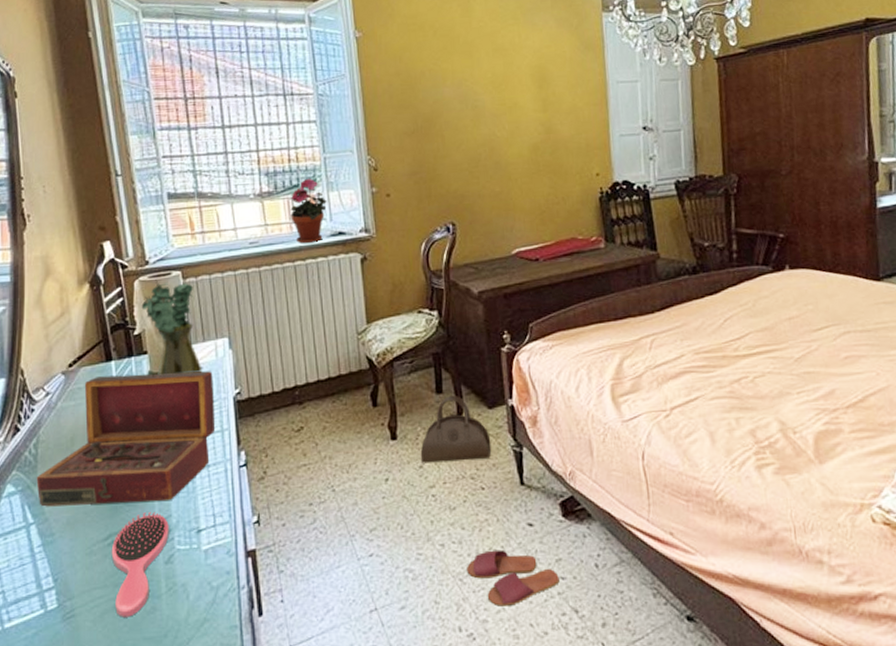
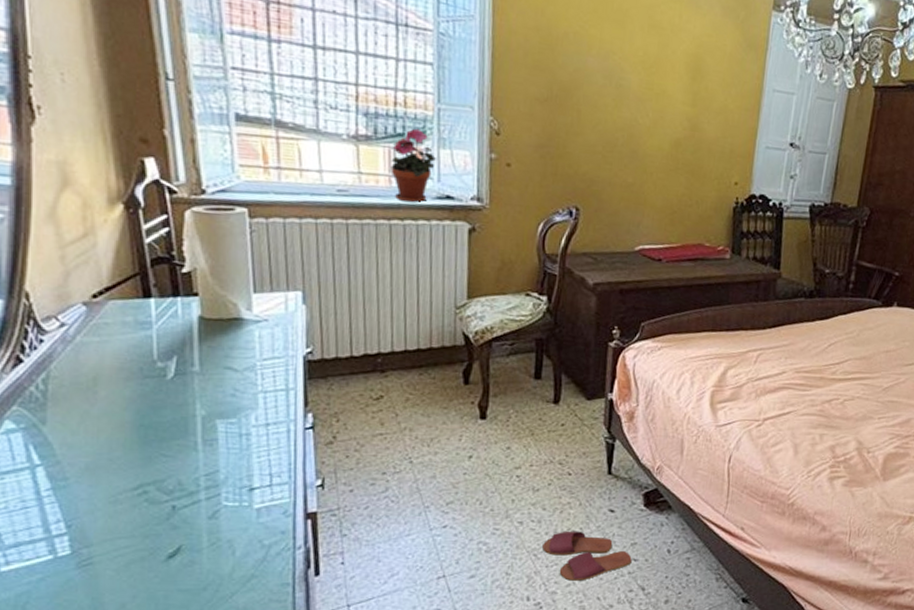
wooden box: present [36,371,216,507] -> none [45,313,281,456]
hairbrush: present [111,511,169,618] -> none [141,464,215,569]
vase: present [141,279,203,376] -> none [193,213,268,326]
handbag: present [420,395,492,463] -> none [509,382,585,447]

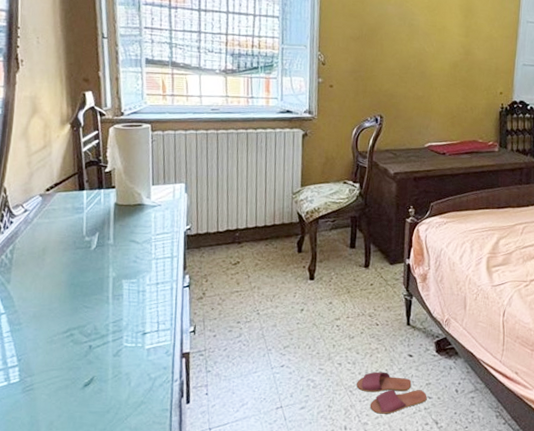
potted plant: present [390,128,436,204] -> none [248,63,280,117]

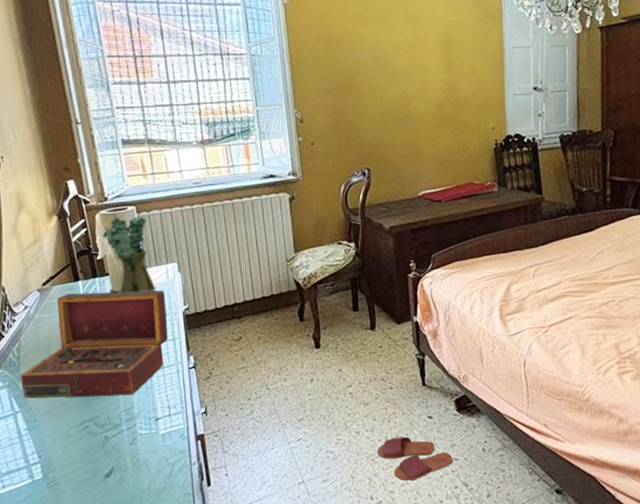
wooden box: none [9,202,169,308] -> present [20,290,169,399]
vase: none [113,129,161,209] -> present [102,213,156,293]

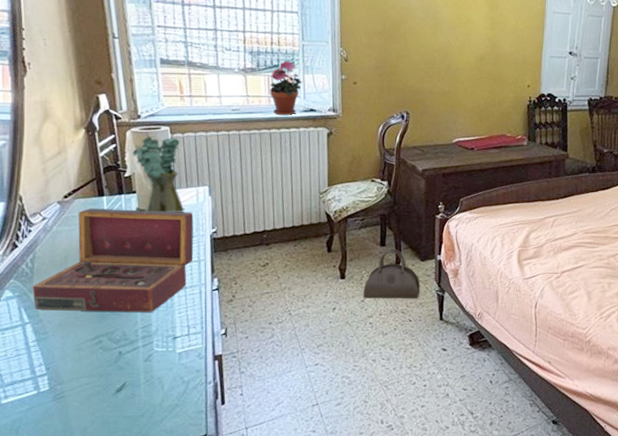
potted plant: none [228,128,260,185] -> present [269,60,302,116]
handbag: none [339,312,399,368] -> present [363,248,420,299]
slippers: present [377,436,453,481] -> none [392,366,462,407]

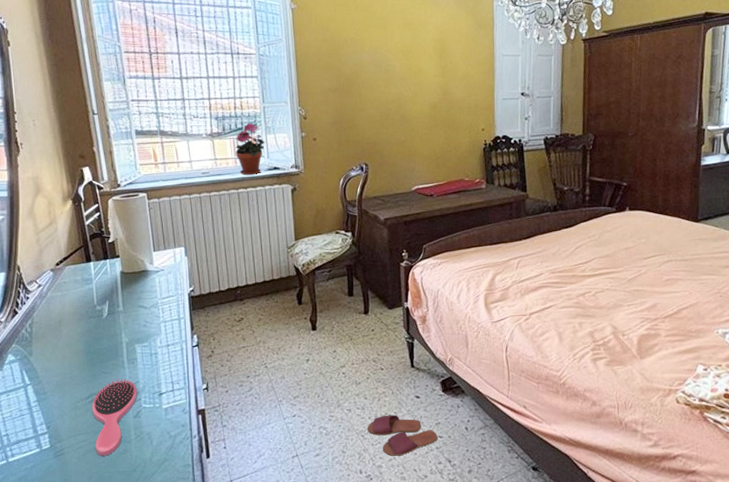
wooden box: present [32,208,194,313] -> none [32,273,174,372]
hairbrush: none [98,320,149,400] -> present [92,378,137,456]
vase: present [132,132,185,213] -> none [114,199,164,275]
handbag: present [363,248,420,299] -> none [334,298,390,349]
slippers: none [392,366,462,407] -> present [368,415,438,456]

